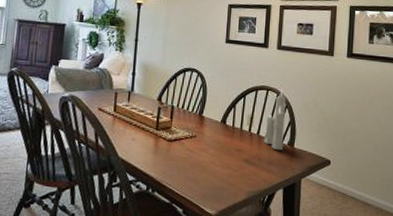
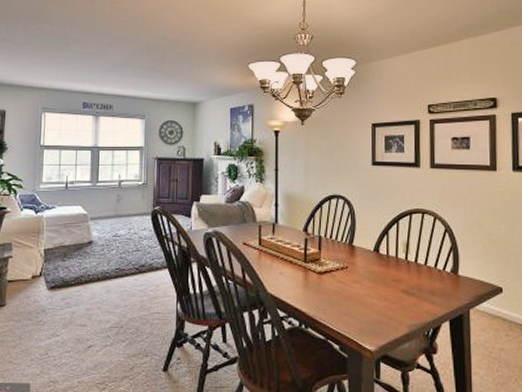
candle: present [263,89,287,151] -> none [423,211,446,279]

